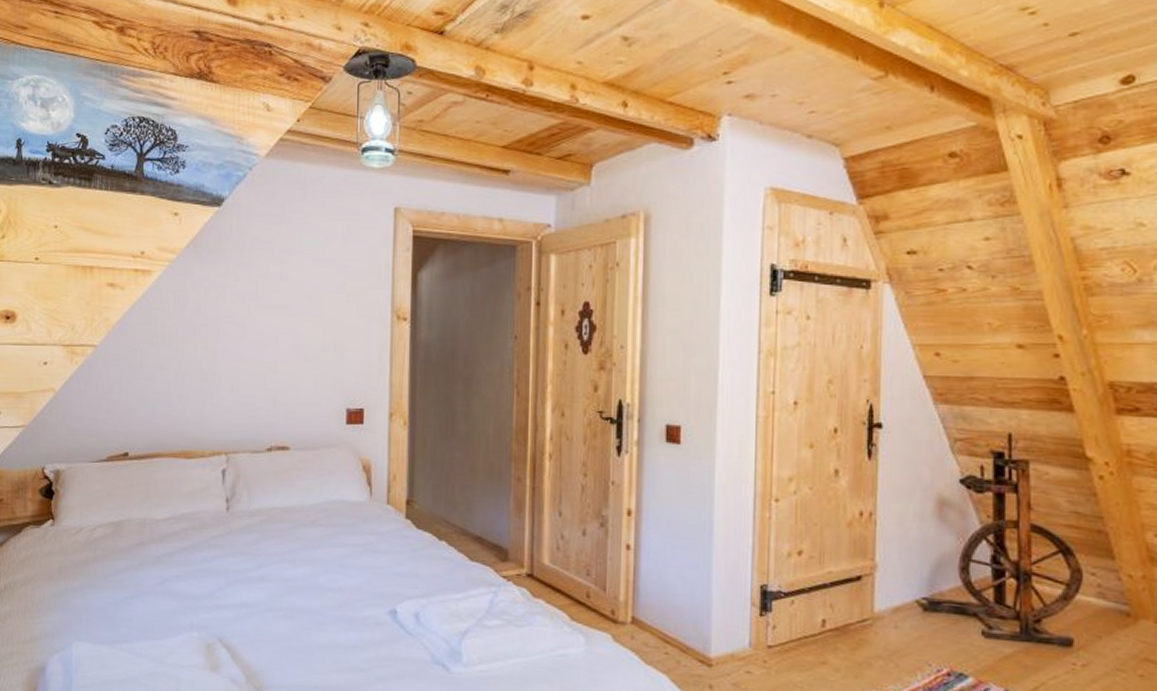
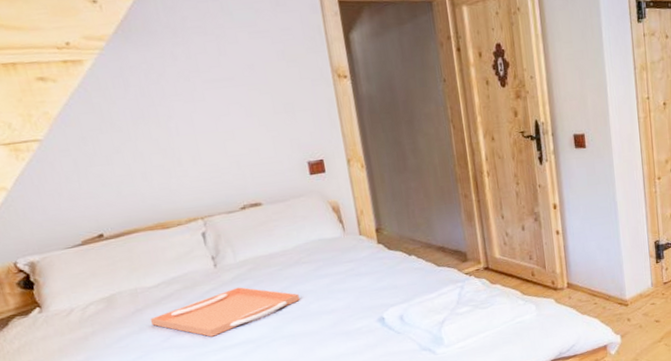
serving tray: none [150,539,307,591] -> present [150,287,300,337]

